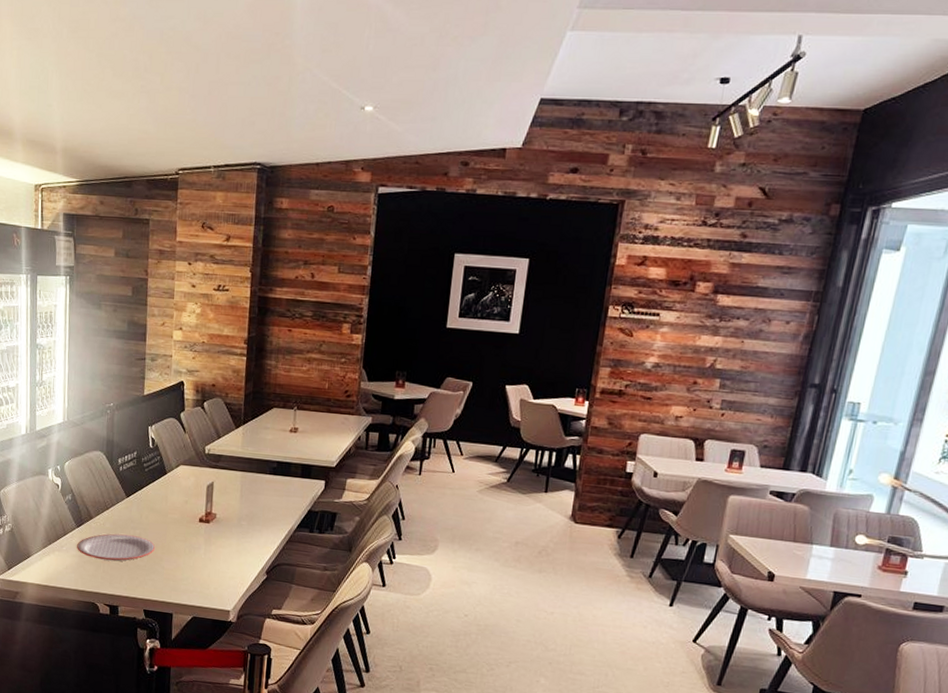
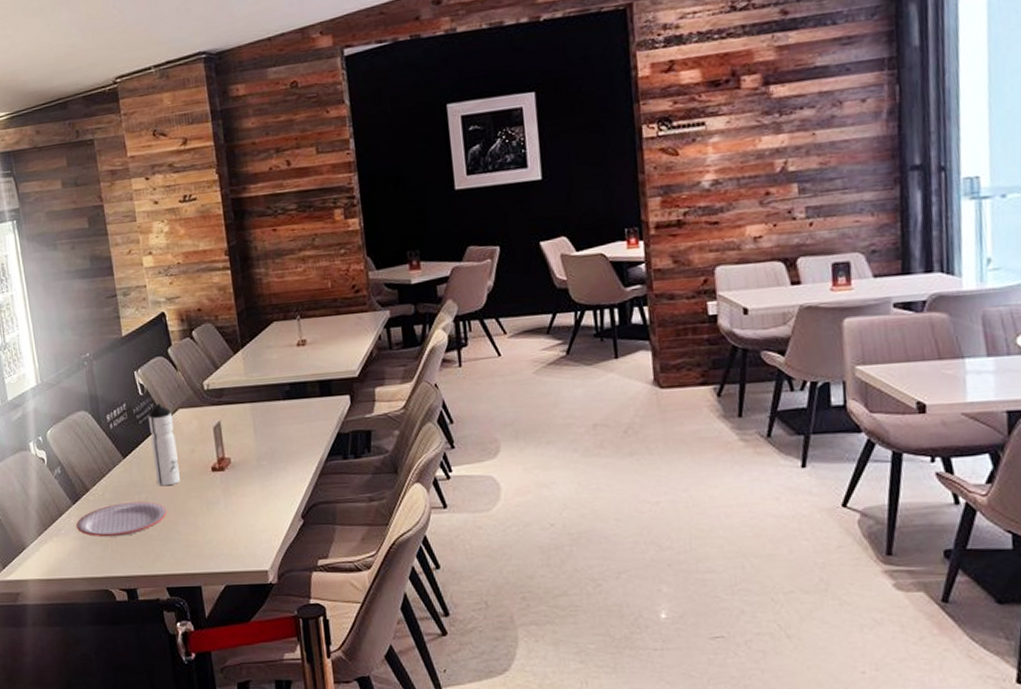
water bottle: none [151,457,174,528] -> present [147,403,180,487]

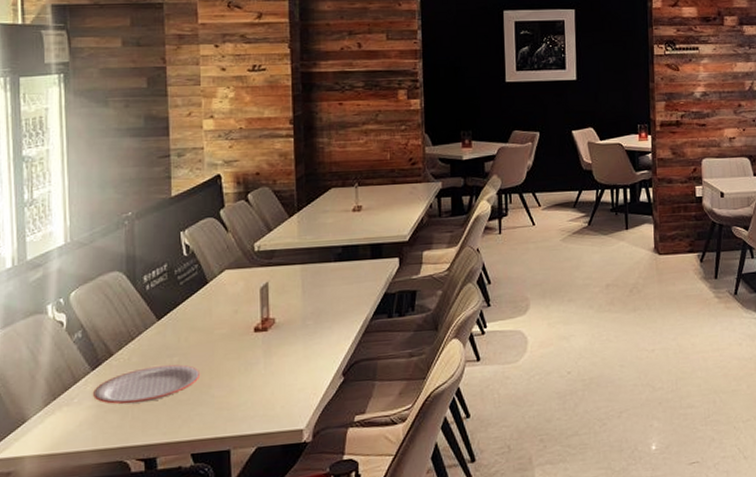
water bottle: present [147,403,180,487] -> none [190,264,219,349]

